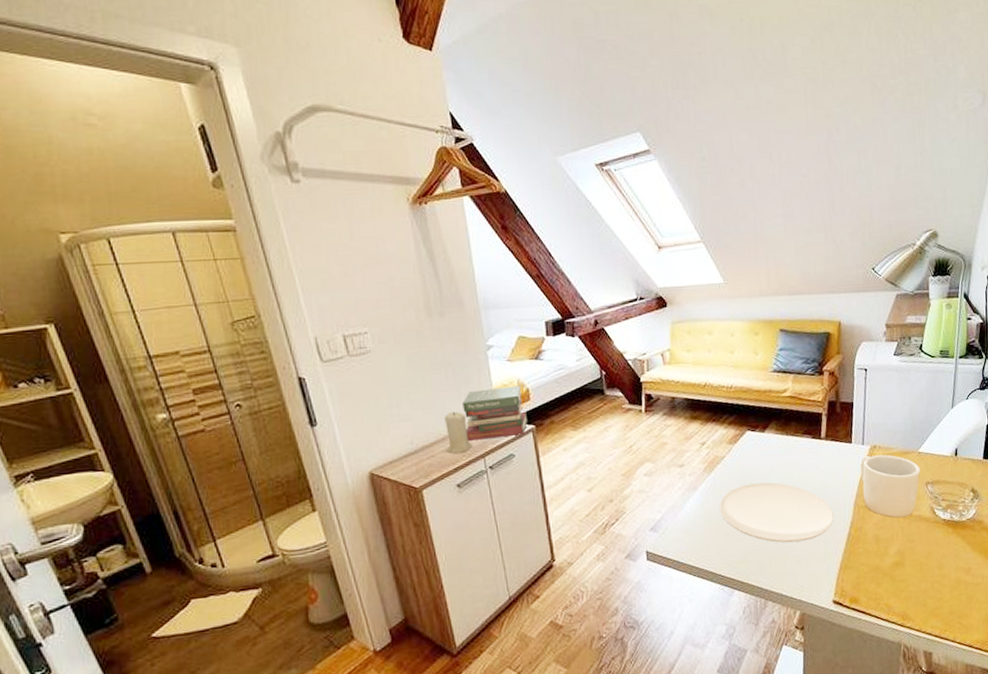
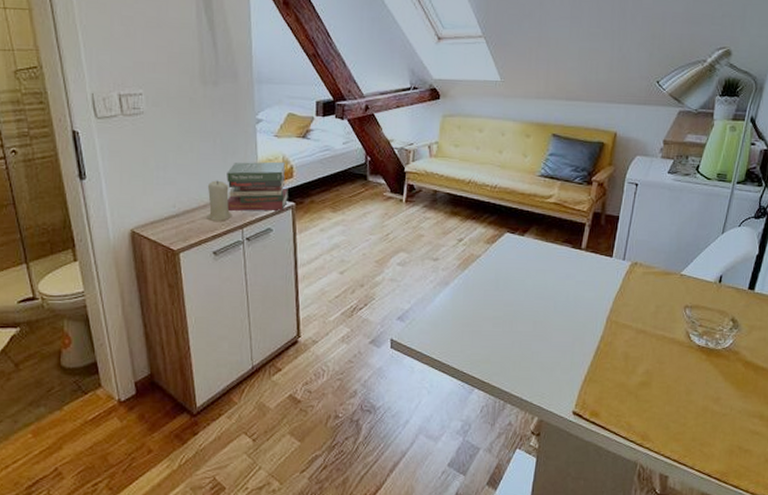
plate: present [719,482,834,543] -> none [469,285,584,349]
mug: present [860,454,921,519] -> none [617,272,681,339]

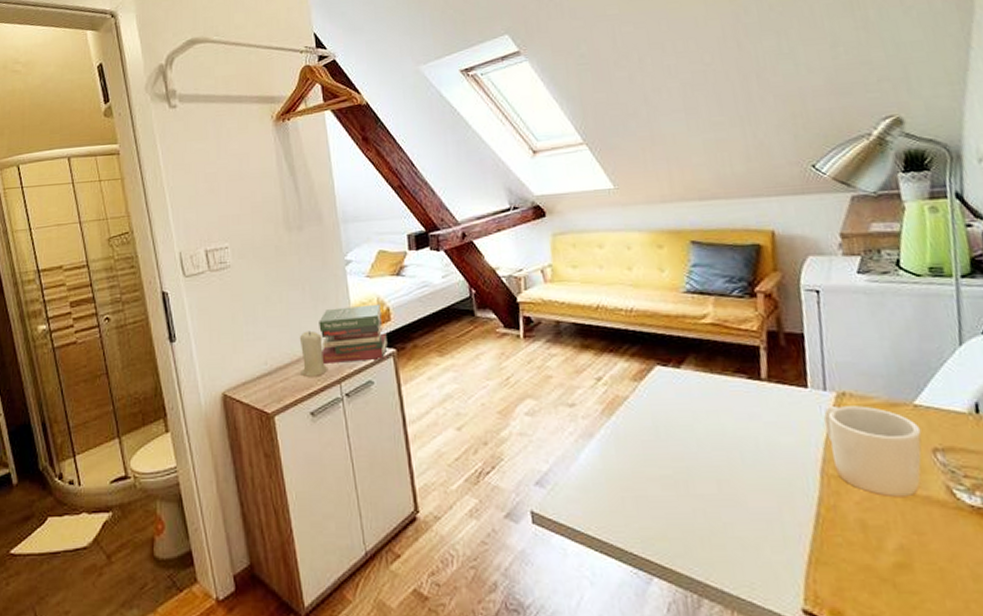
mug: none [617,272,681,339] -> present [823,405,922,498]

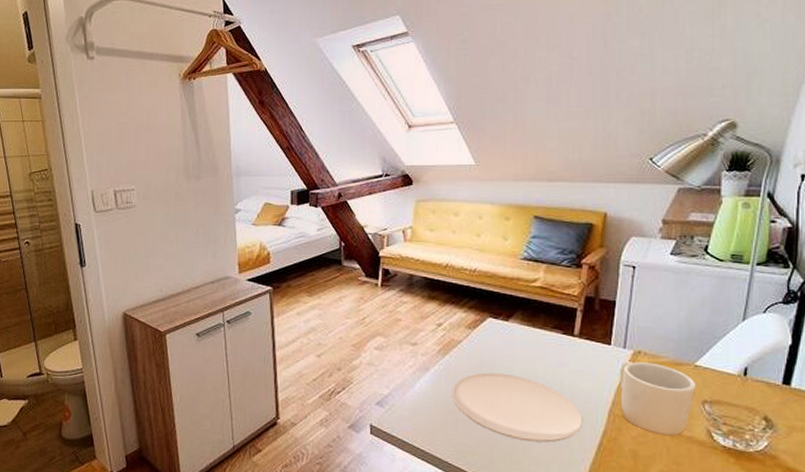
candle: present [300,330,329,378] -> none [190,266,214,306]
books: present [319,304,388,364] -> none [208,248,266,295]
plate: none [624,433,791,518] -> present [451,372,582,443]

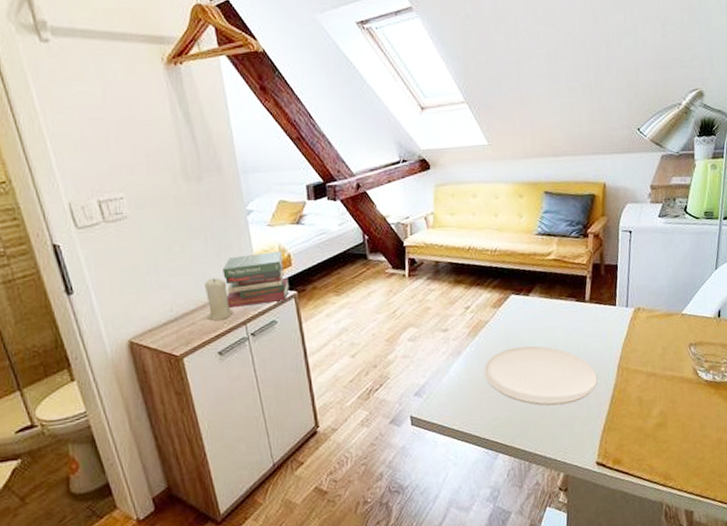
candle: none [190,266,214,306] -> present [205,278,234,321]
books: none [208,248,266,295] -> present [222,251,289,308]
mug: present [619,362,696,436] -> none [624,316,684,380]

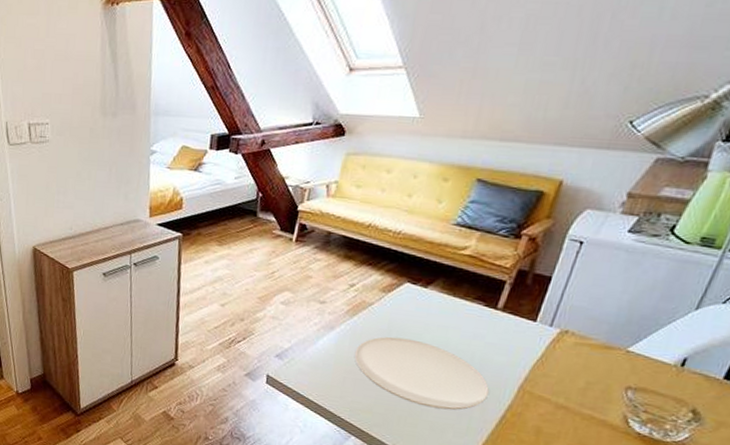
candle: present [205,278,234,321] -> none [99,207,123,246]
books: present [222,251,289,308] -> none [118,191,177,240]

